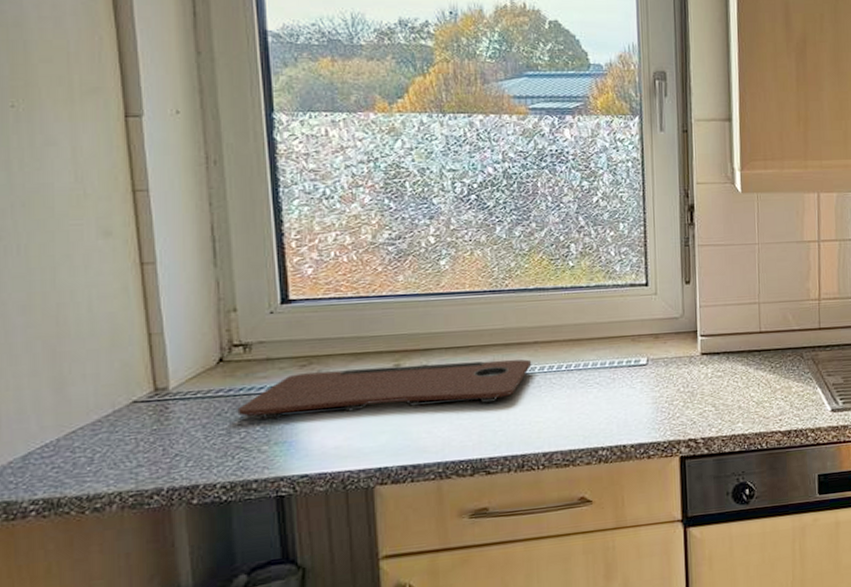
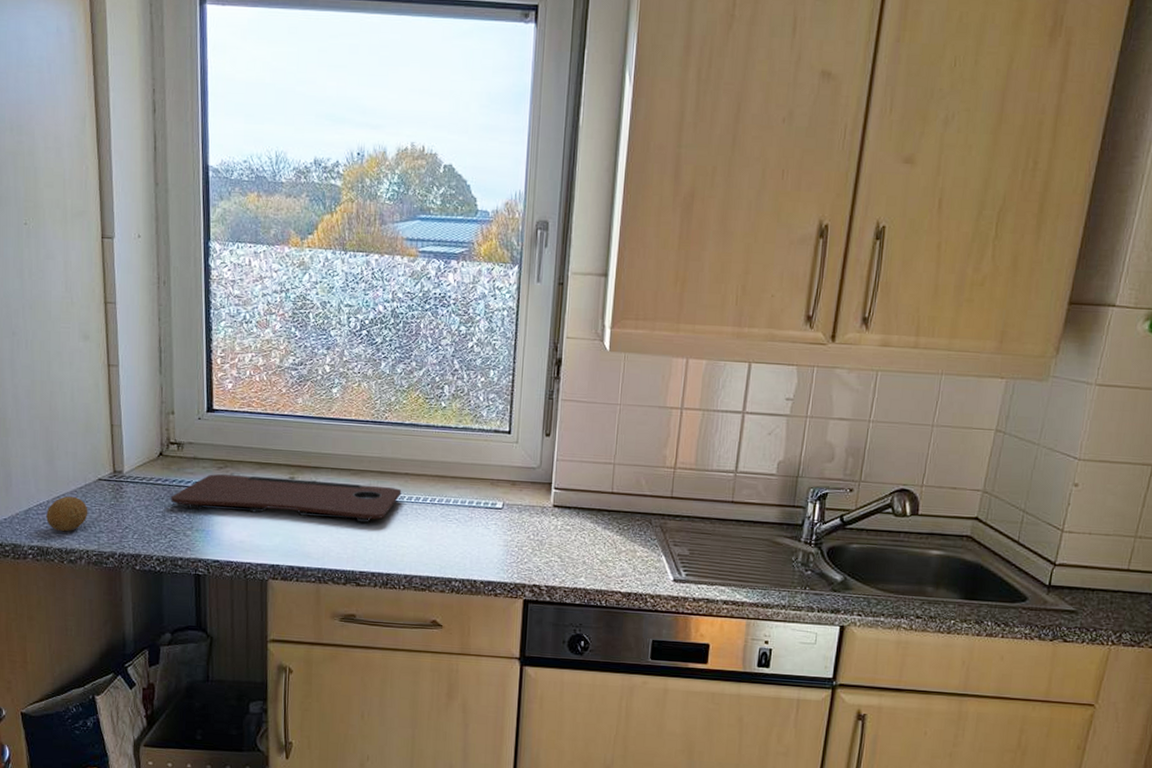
fruit: none [56,428,119,475] -> present [46,496,88,532]

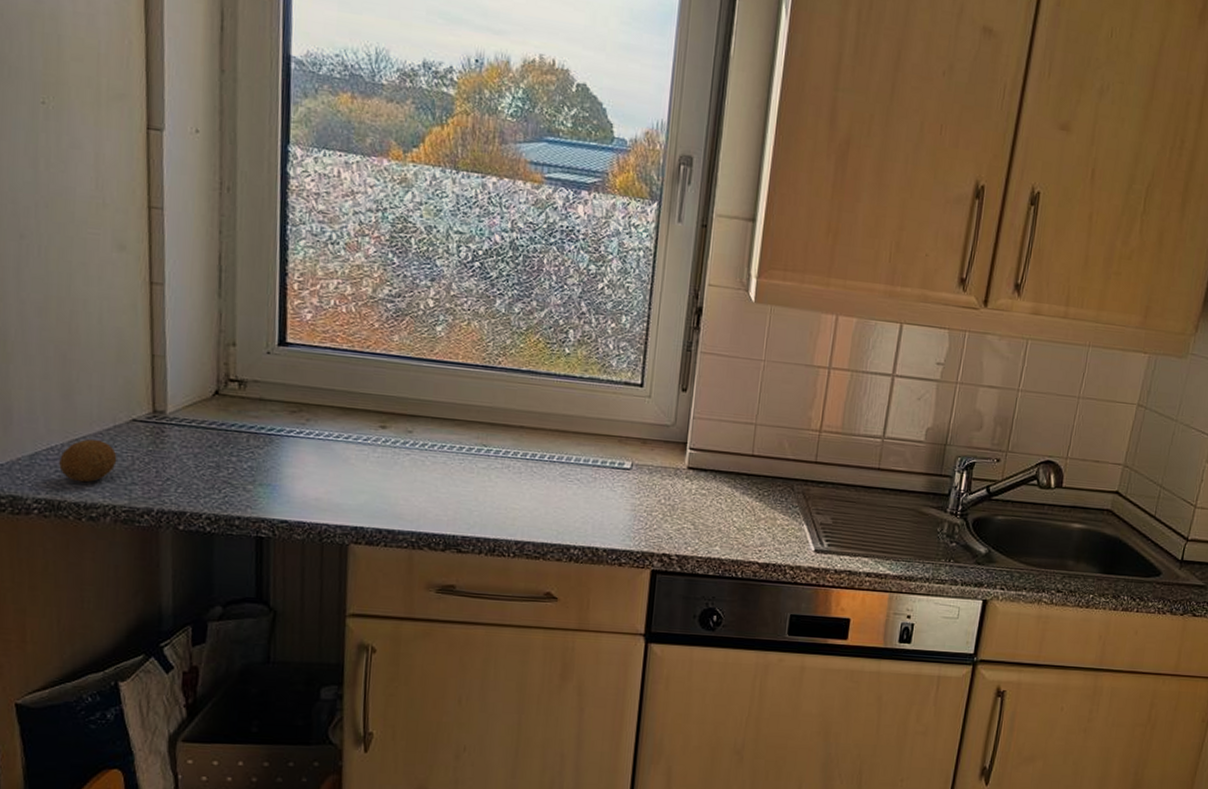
cutting board: present [170,474,402,523] -> none [227,419,515,481]

